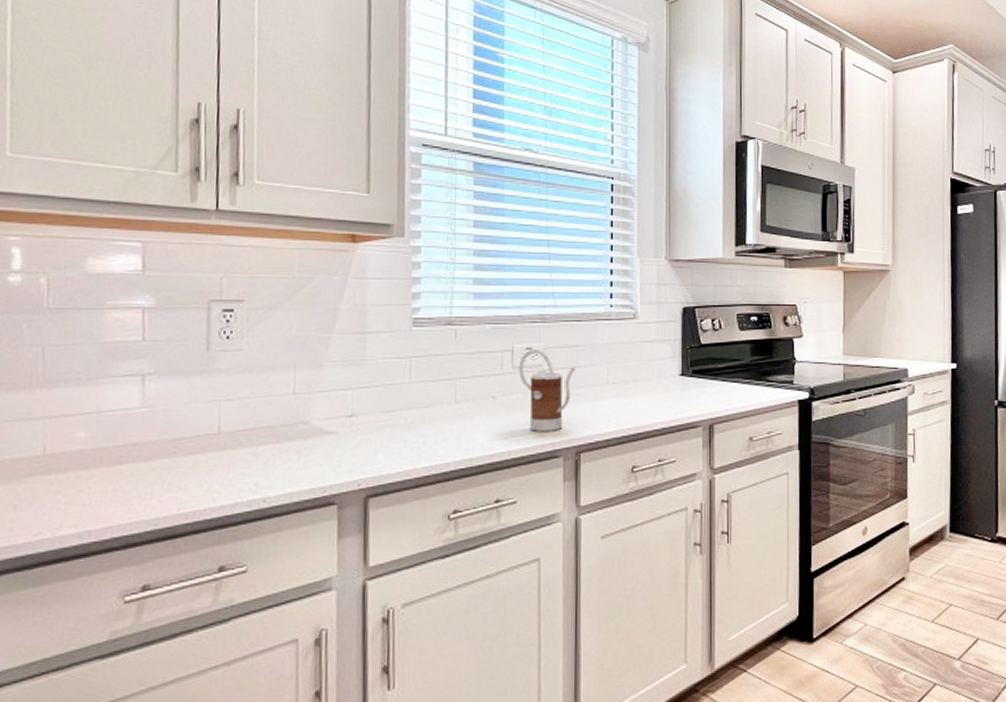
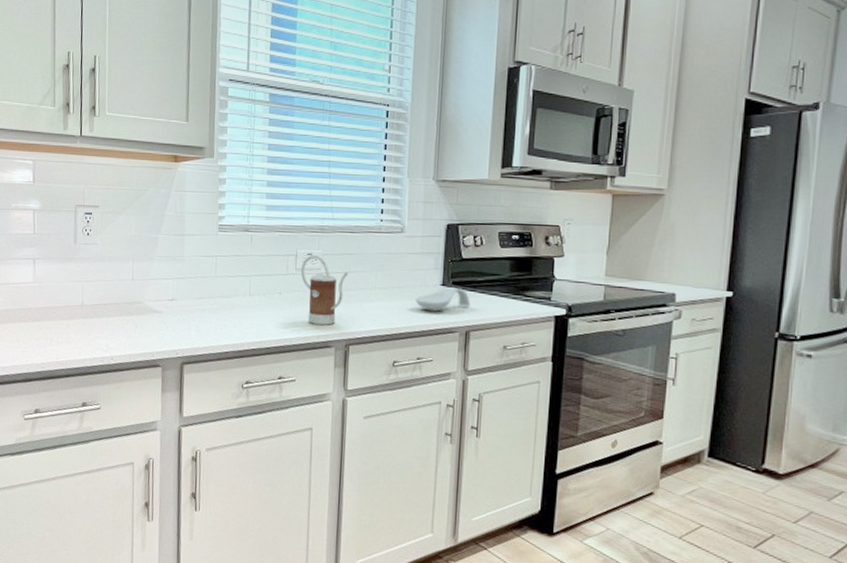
spoon rest: none [653,376,712,405] -> present [415,286,470,312]

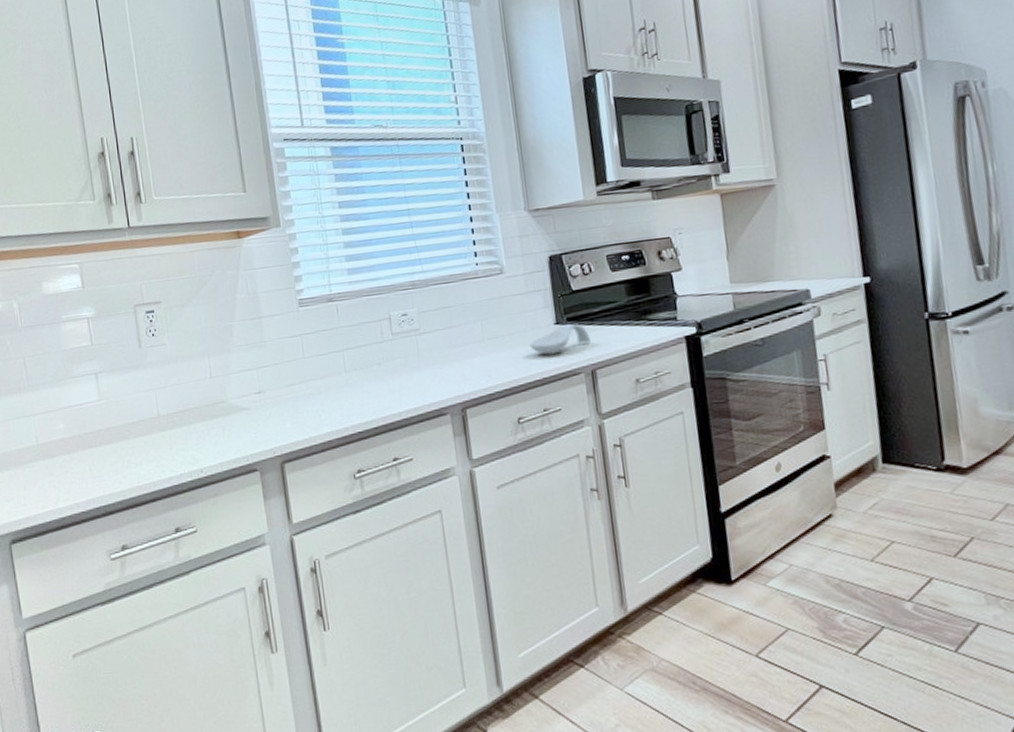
kettle: present [300,254,348,325] -> none [397,314,451,392]

